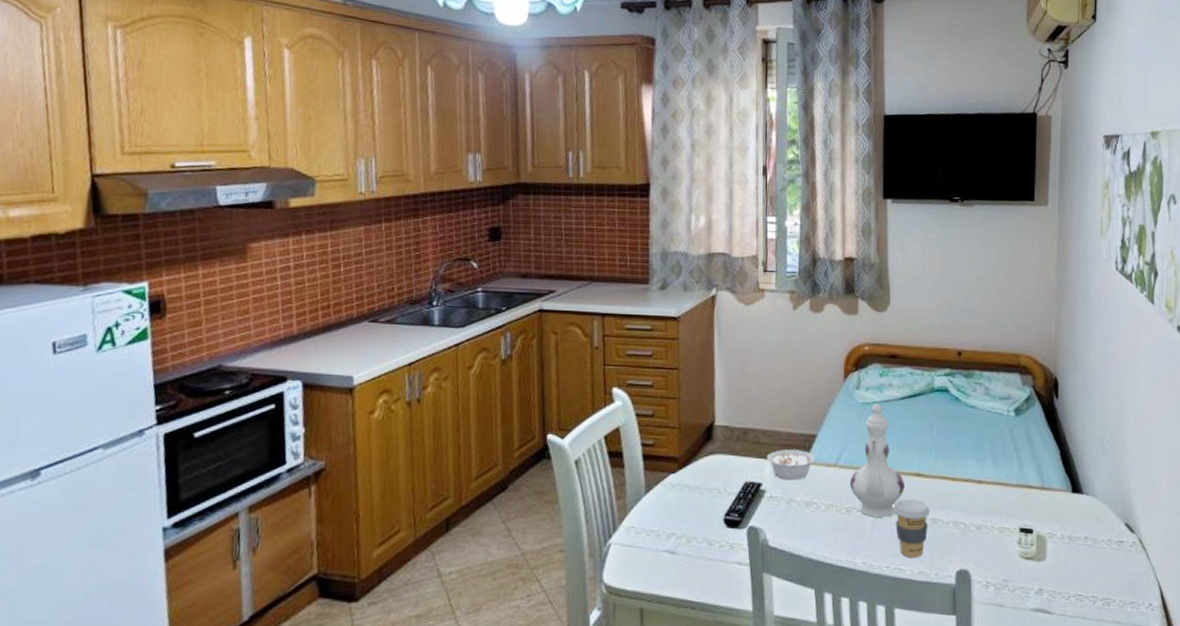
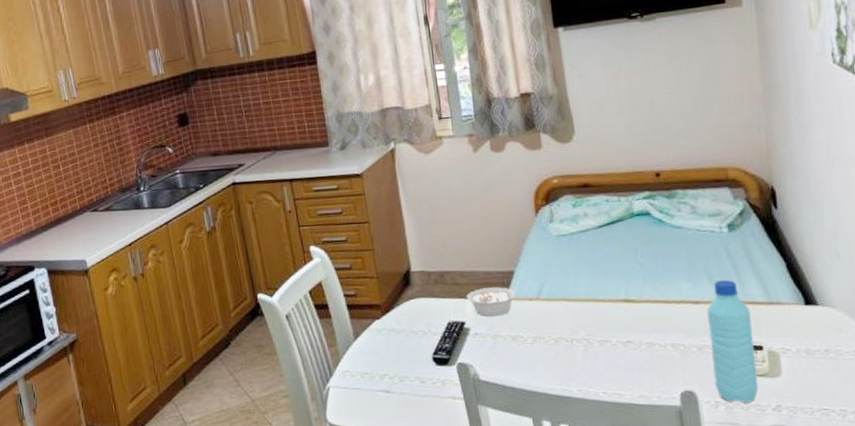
ewer: present [849,403,905,517] -> none [554,234,614,346]
coffee cup: present [892,499,931,559] -> none [603,325,645,383]
water bottle: none [988,462,1026,585] -> present [707,280,759,403]

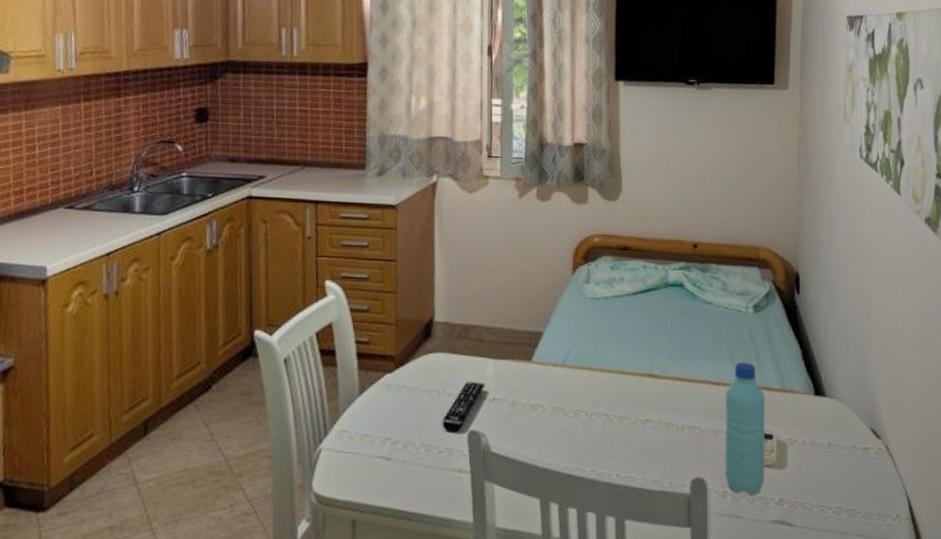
legume: present [466,287,517,316] -> none [489,348,542,380]

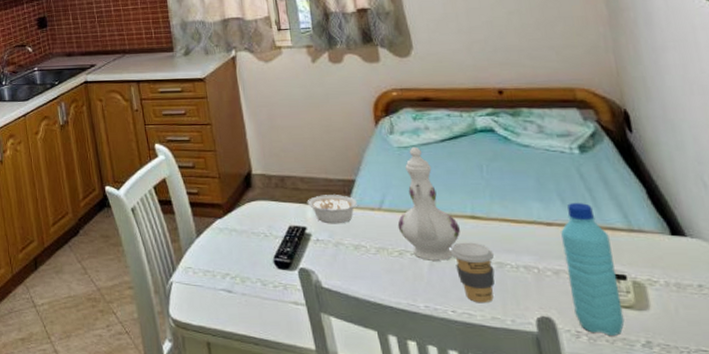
legume: none [489,348,542,380] -> present [307,195,359,223]
ewer: none [578,298,636,421] -> present [397,146,460,261]
coffee cup: none [623,402,664,466] -> present [450,242,495,304]

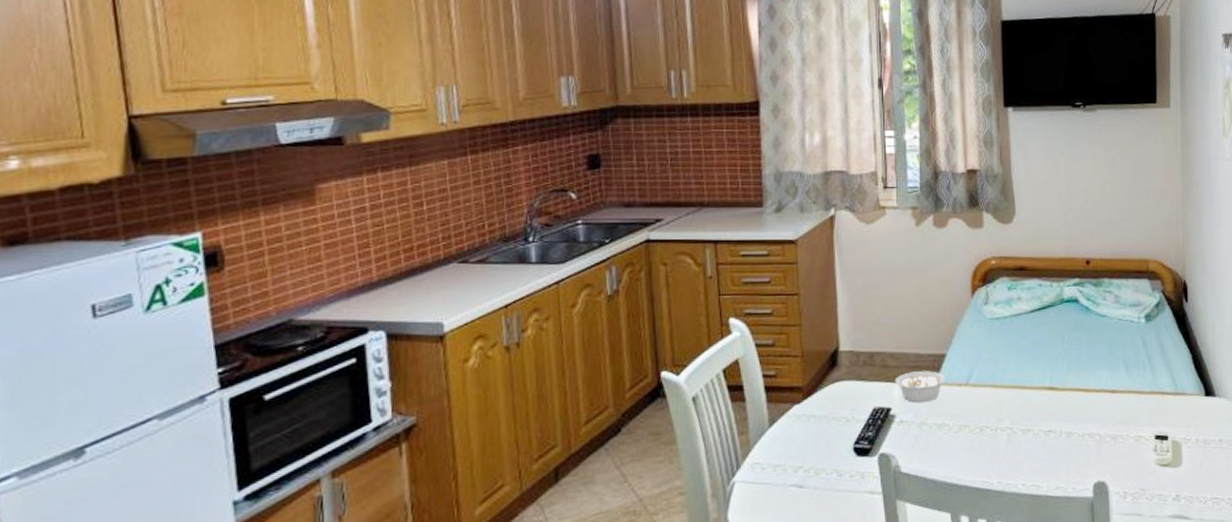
ewer: present [397,146,460,261] -> none [982,318,1038,435]
coffee cup: present [450,242,495,304] -> none [1026,413,1065,474]
water bottle: present [561,203,625,336] -> none [1122,370,1162,493]

